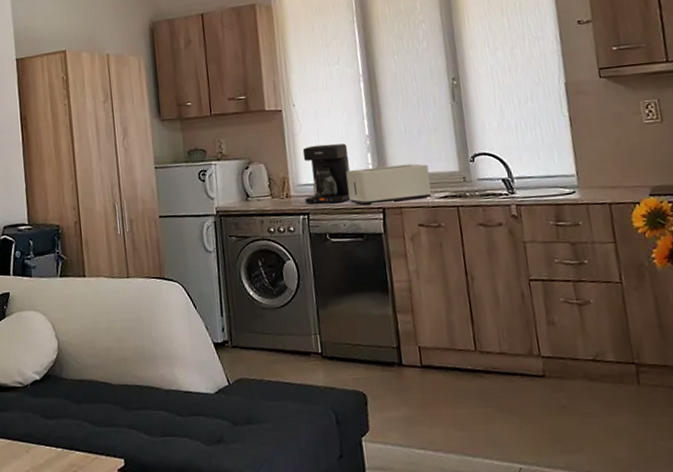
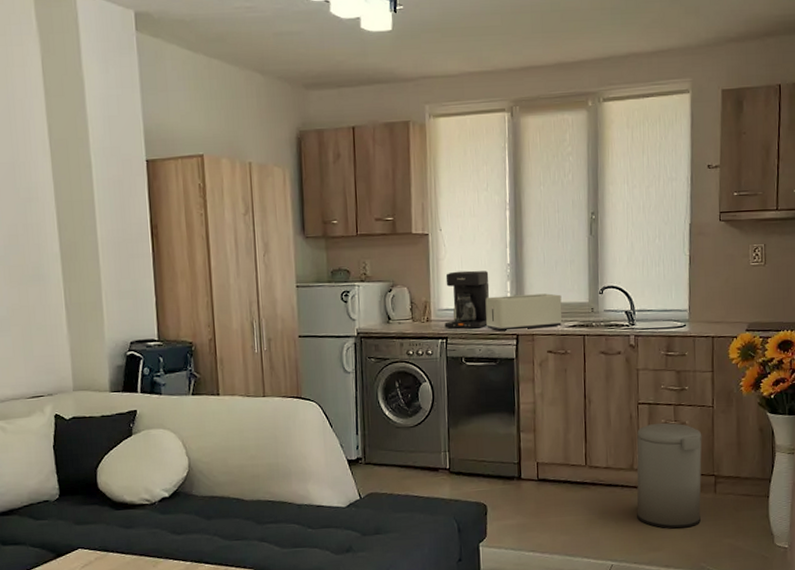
pedal bin: none [532,301,625,427] -> present [636,422,702,529]

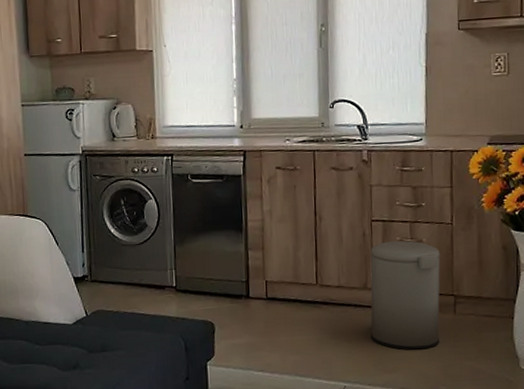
coffee maker: present [444,270,490,329] -> none [170,86,216,146]
toaster: present [485,293,563,331] -> none [211,108,291,147]

